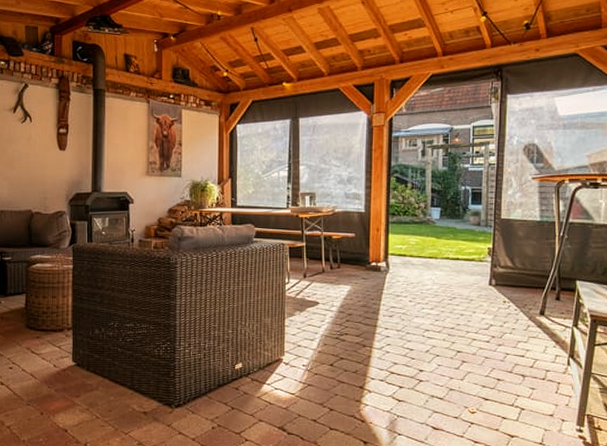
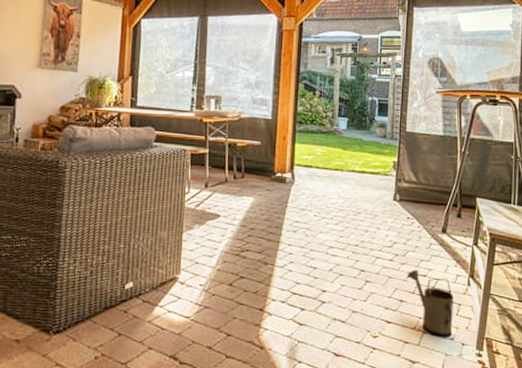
watering can: none [504,350,553,414] -> present [407,269,454,338]

